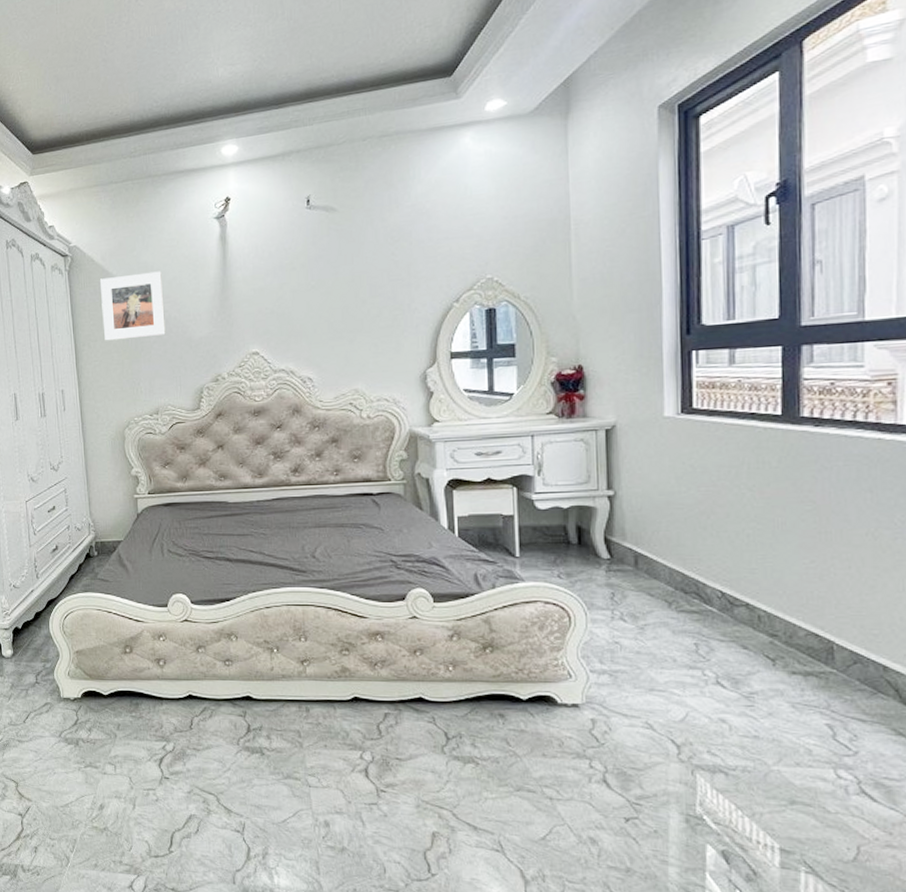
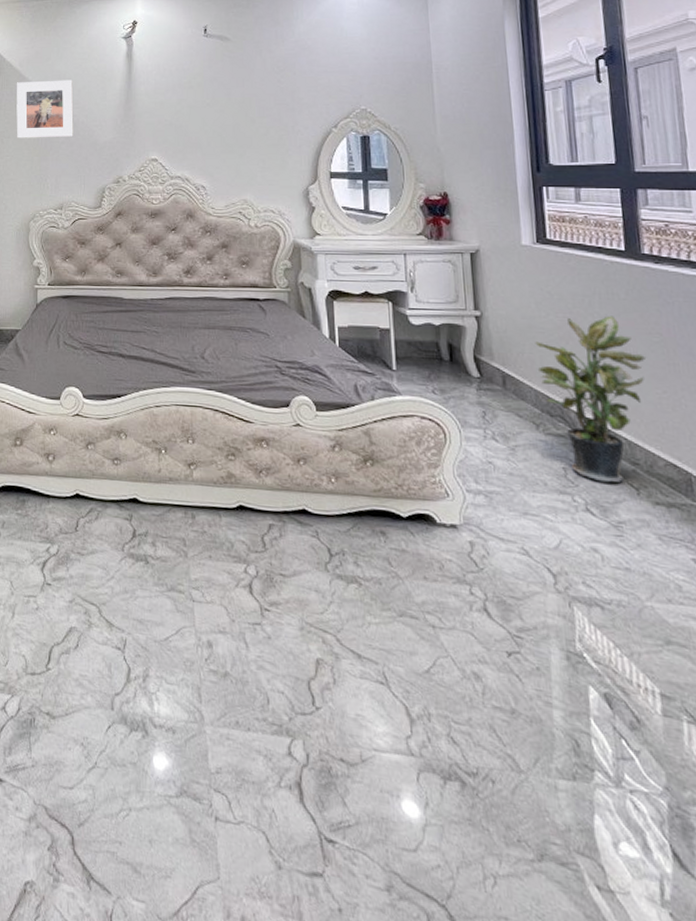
potted plant: none [672,486,796,656] -> present [535,316,647,483]

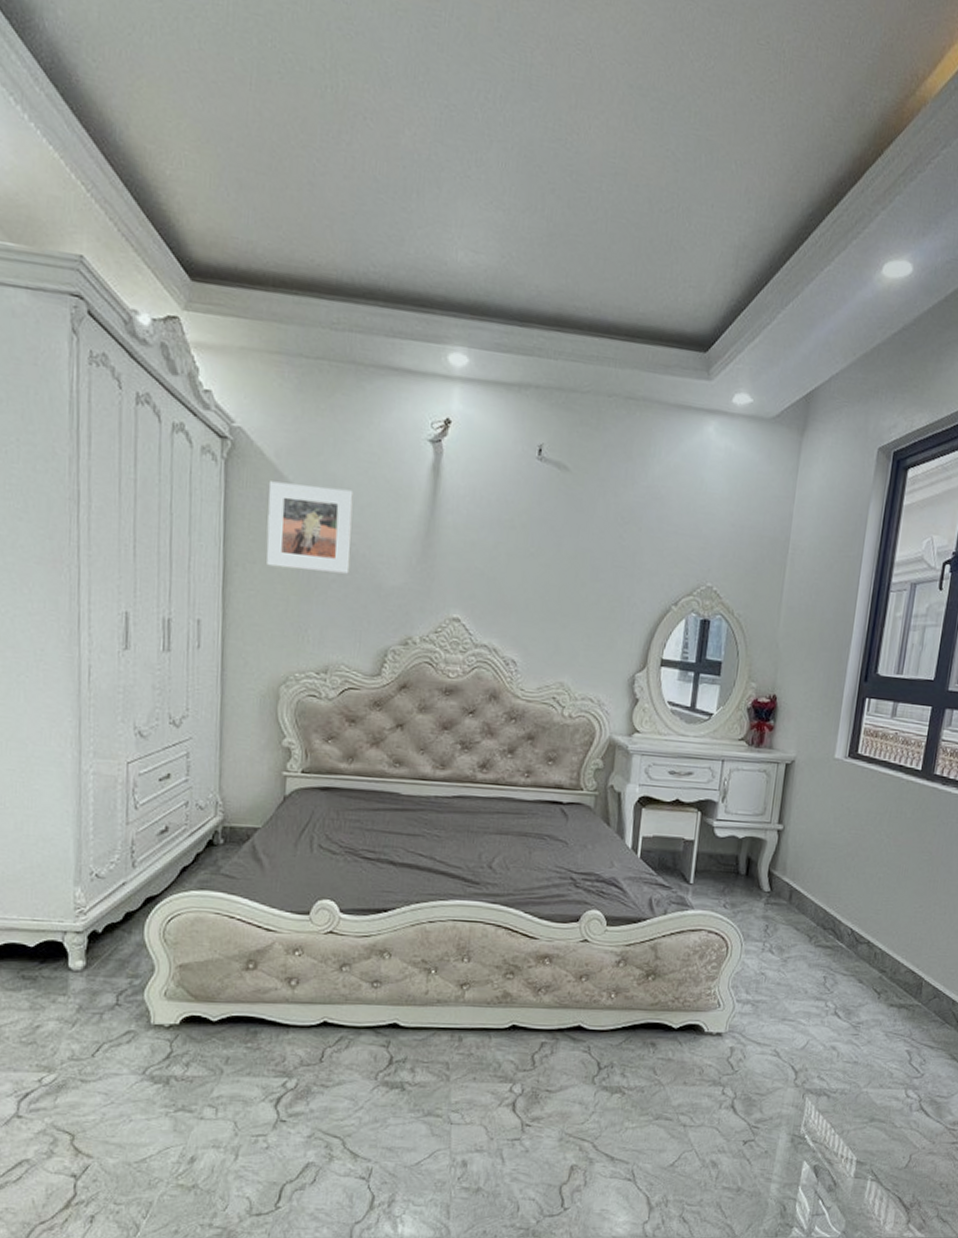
potted plant: present [535,316,647,483] -> none [823,834,915,989]

